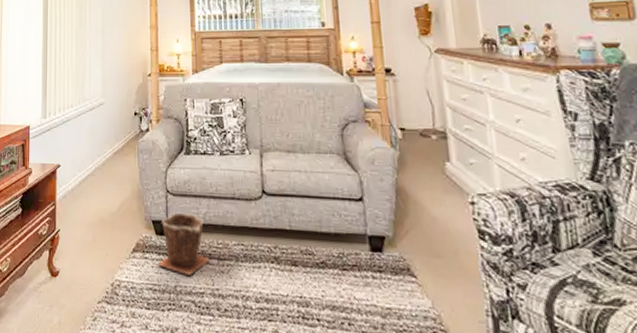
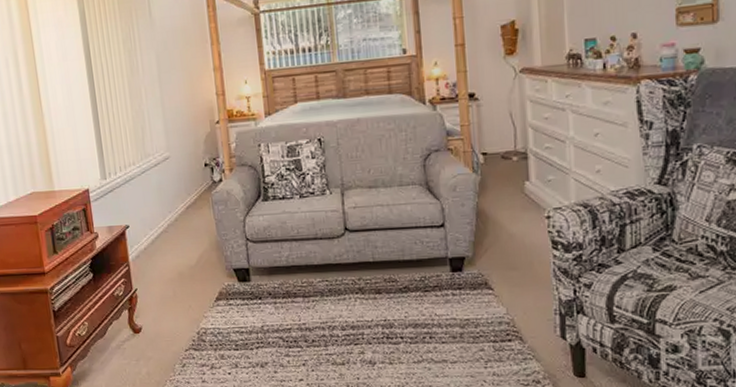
plant pot: present [157,212,210,276] -> none [242,257,296,315]

